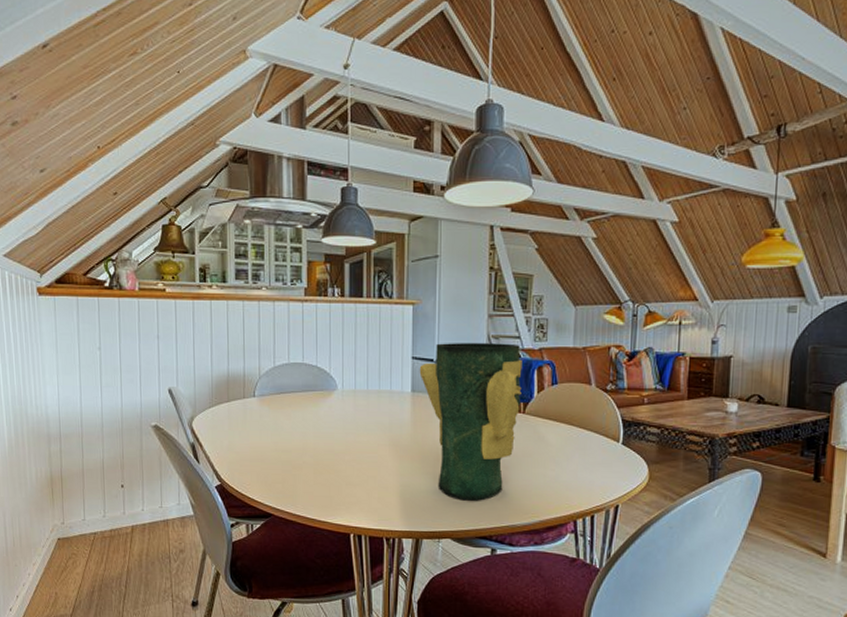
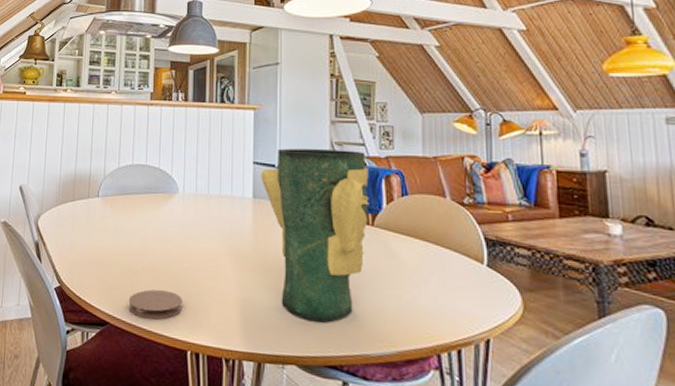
coaster: none [291,482,344,509] -> present [128,289,182,320]

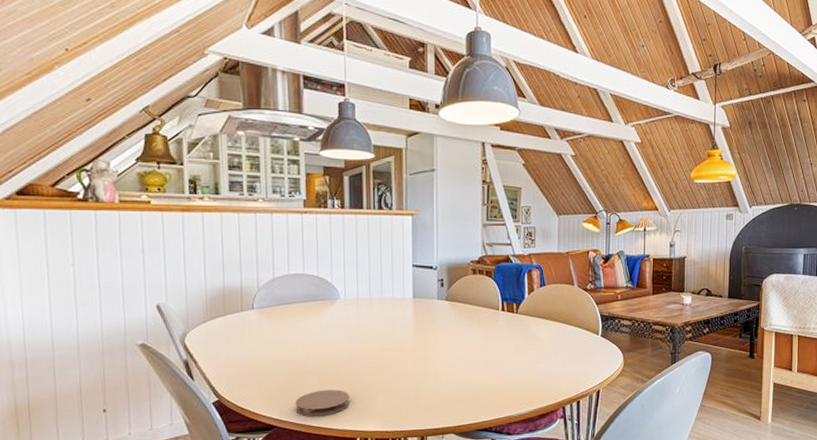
vase: present [261,148,369,323] -> none [420,250,514,397]

